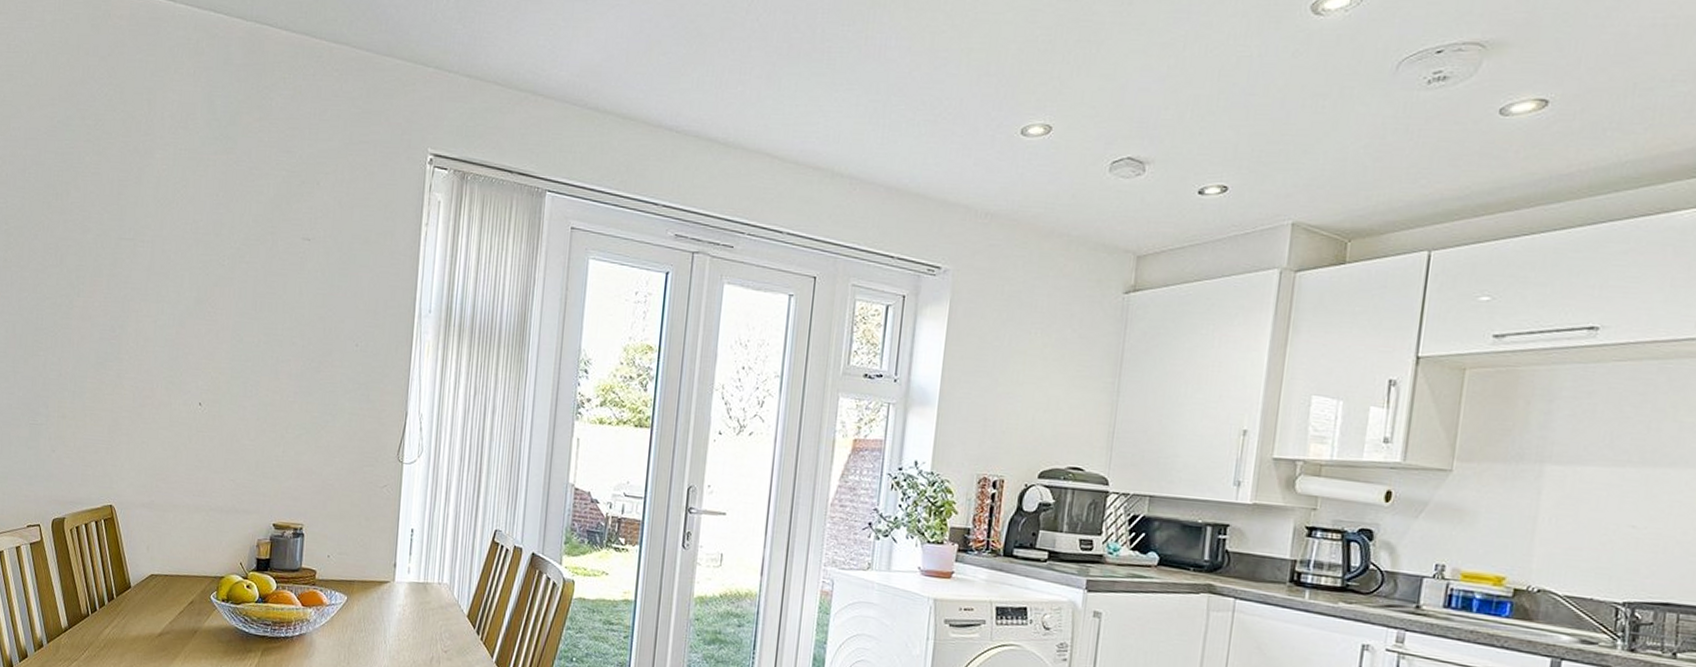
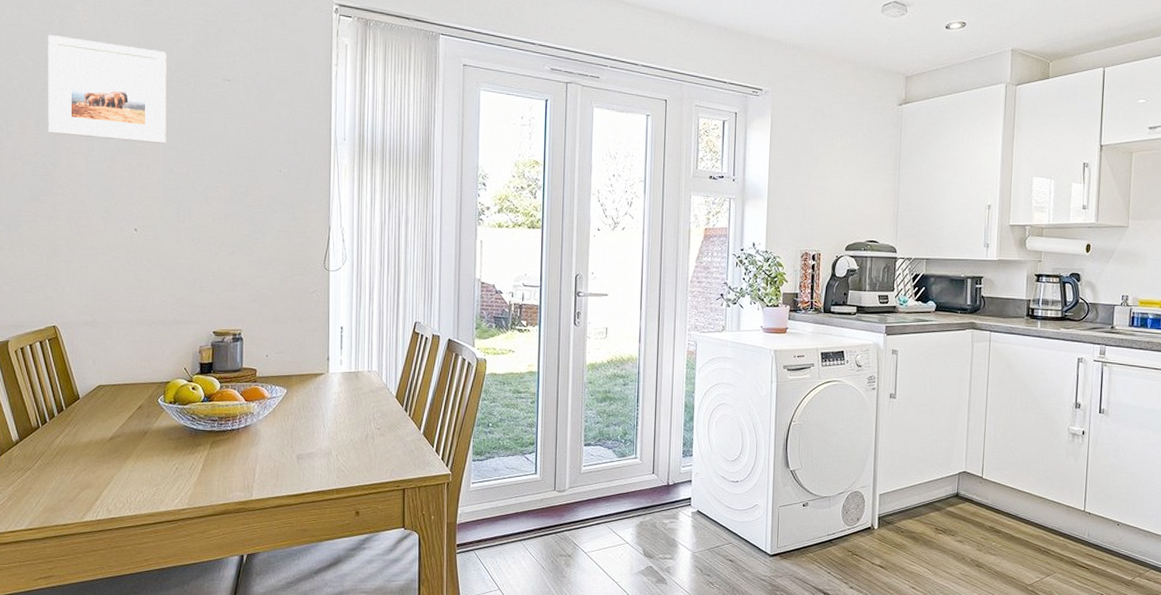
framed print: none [119,184,245,310] -> present [48,34,167,144]

